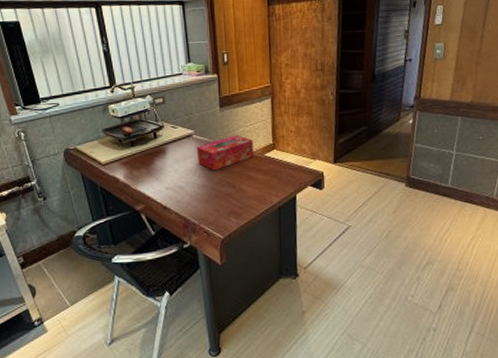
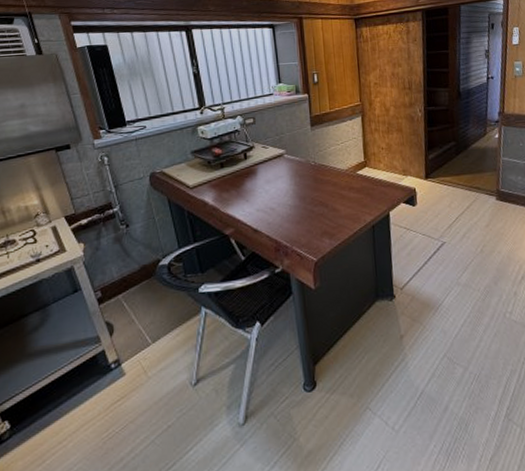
tissue box: present [196,135,254,171] -> none [287,154,346,191]

